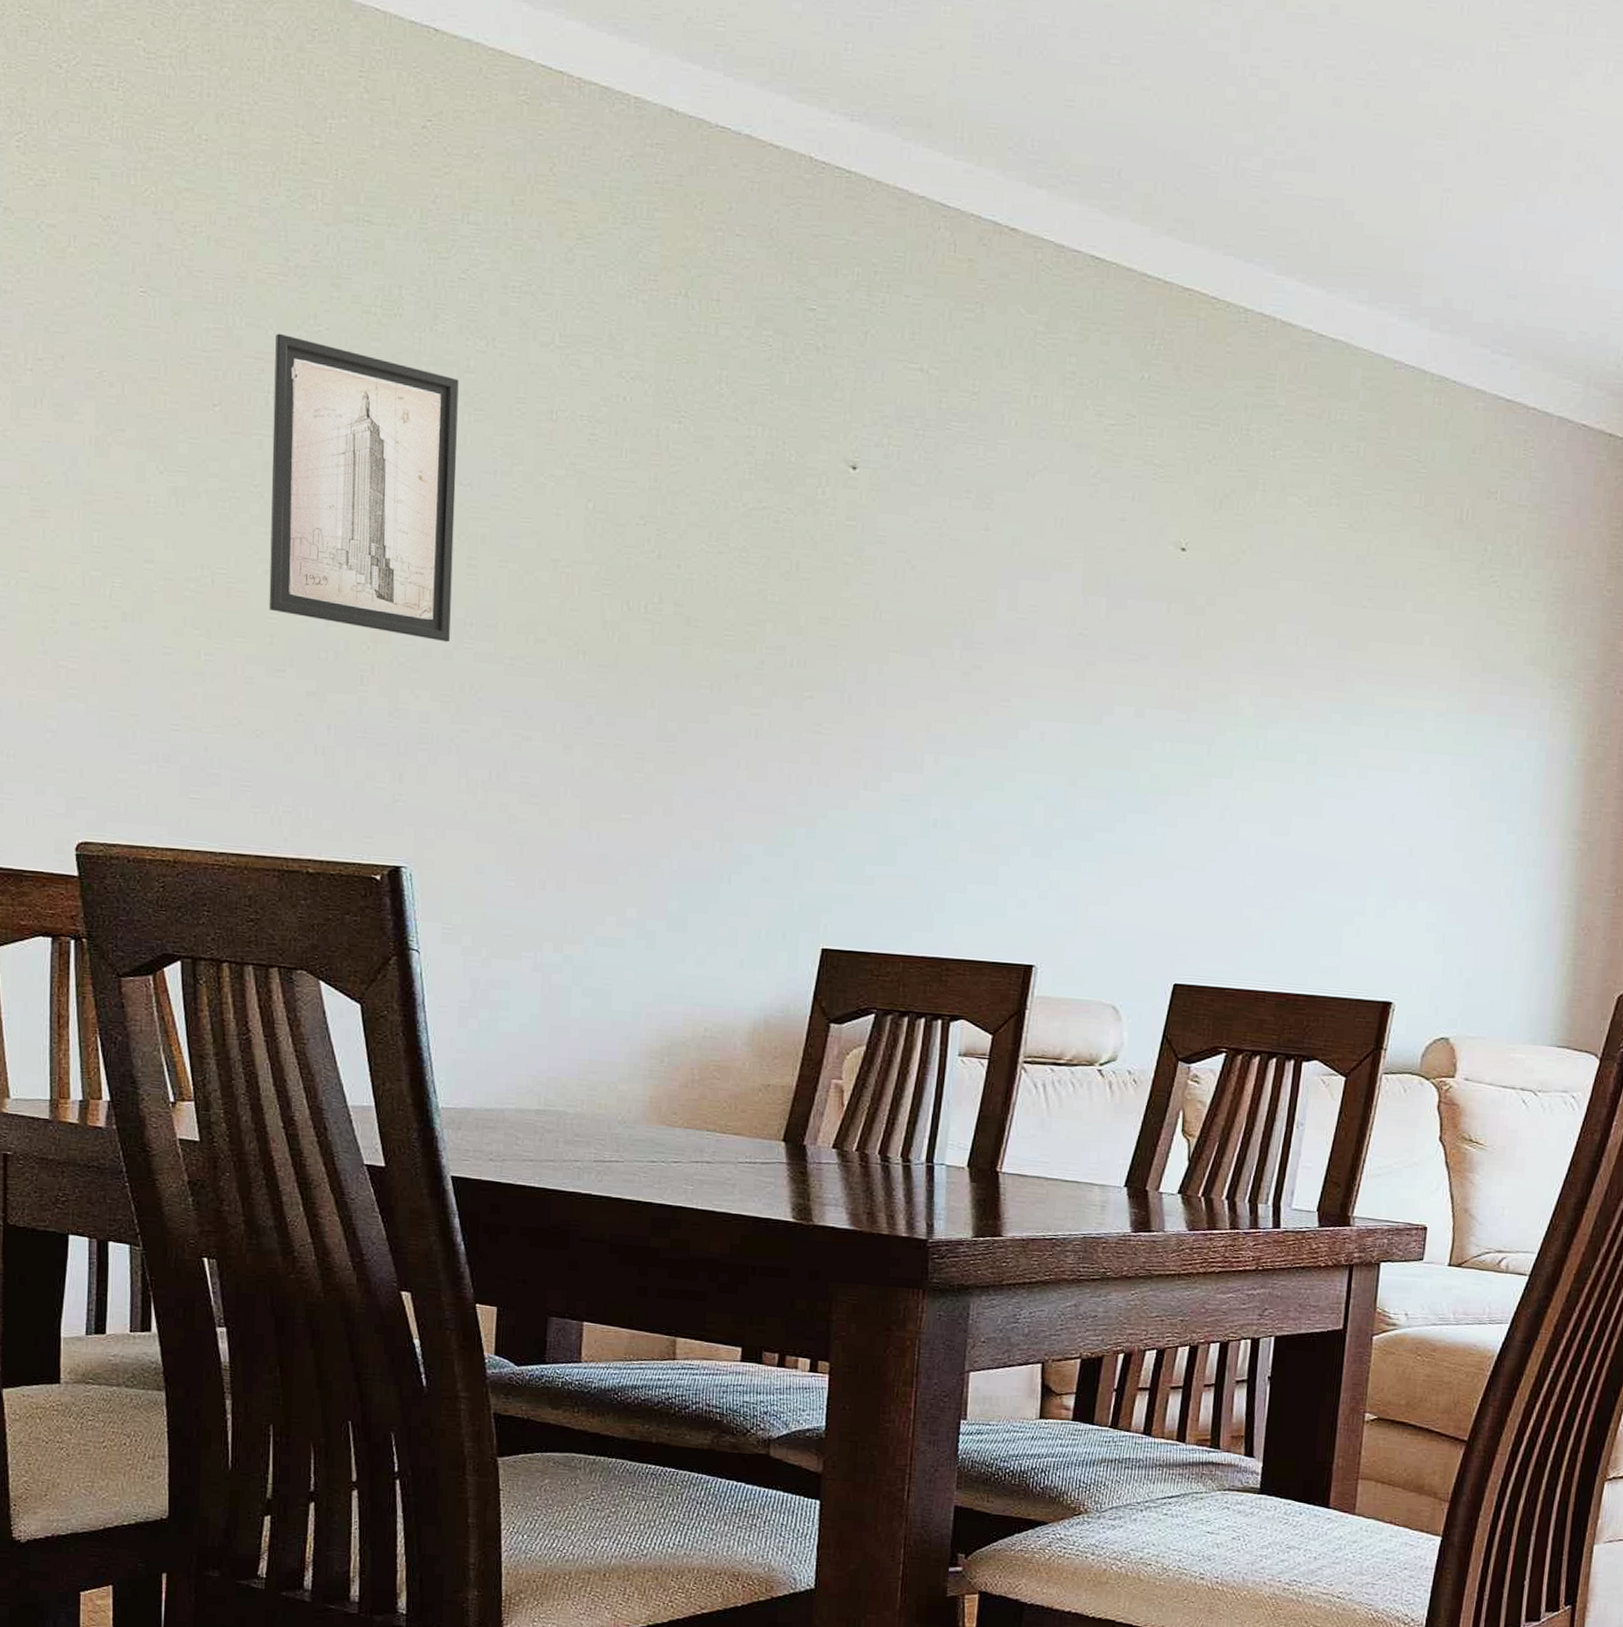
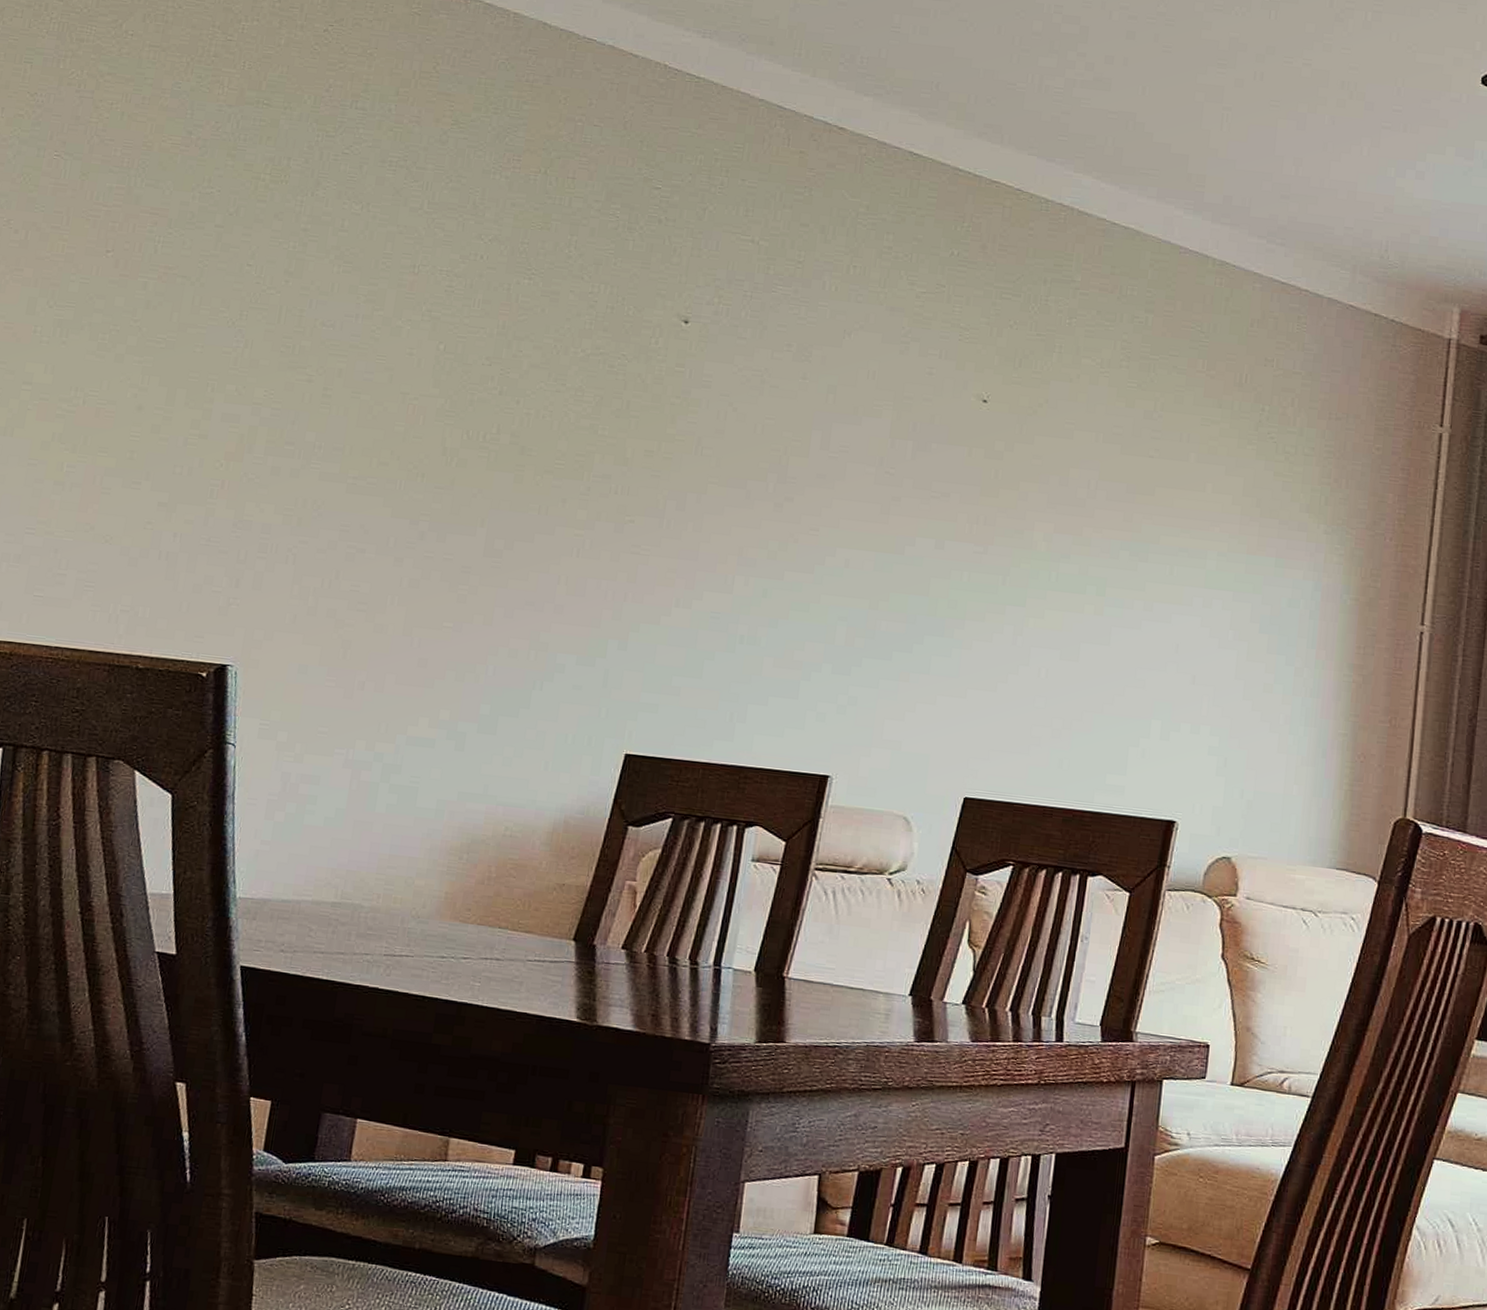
wall art: present [269,333,459,643] -> none [133,193,333,463]

